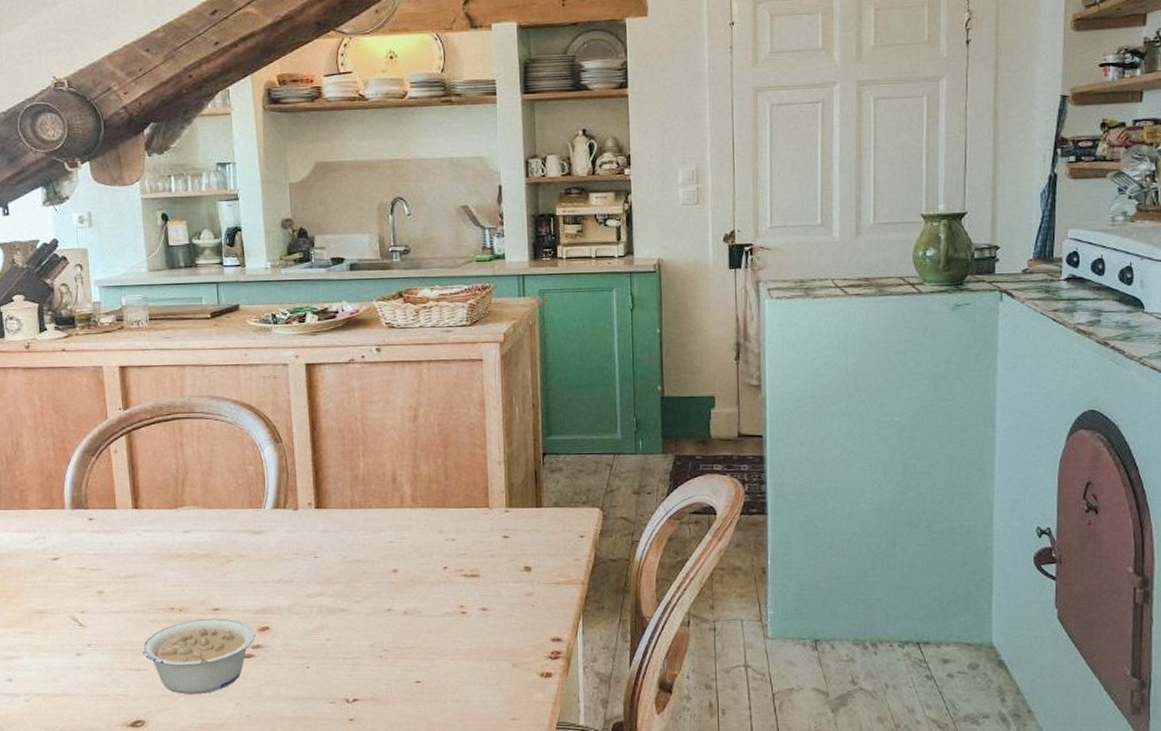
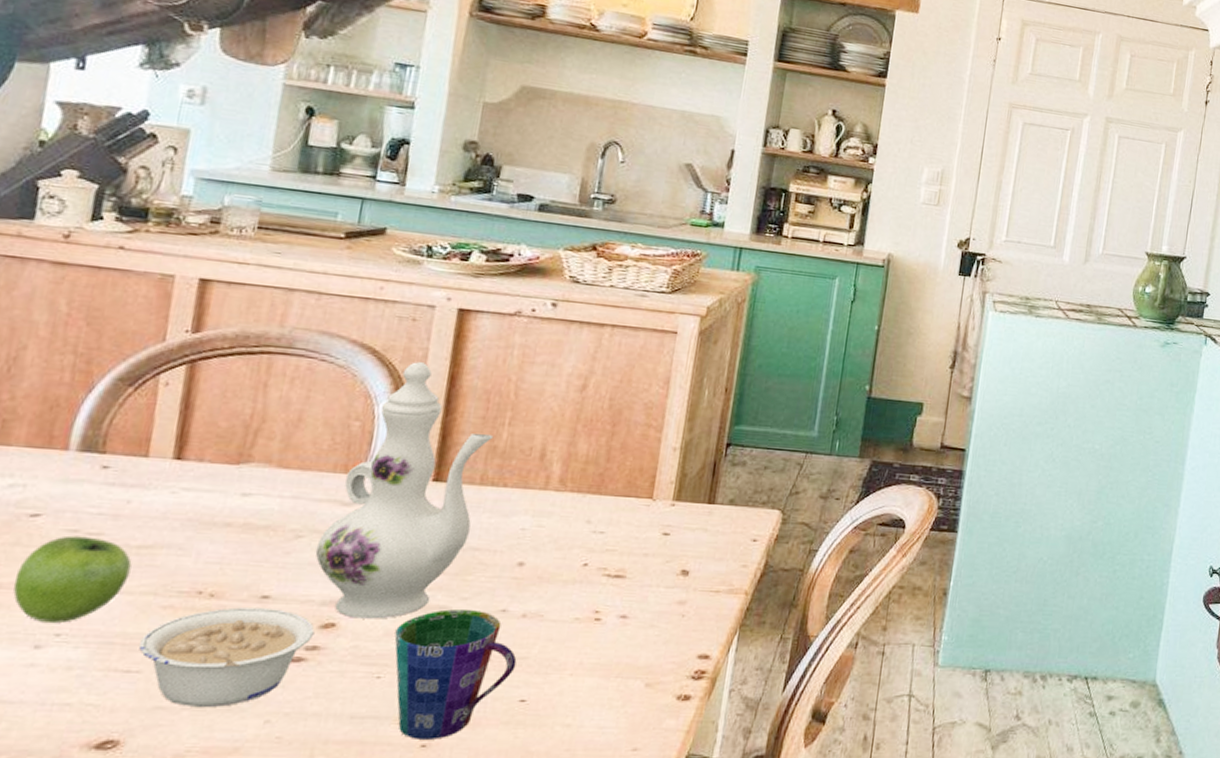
fruit: none [54,572,124,636] -> present [13,535,132,623]
ewer: none [243,412,354,622] -> present [315,362,494,619]
cup: none [313,611,407,715] -> present [394,609,517,739]

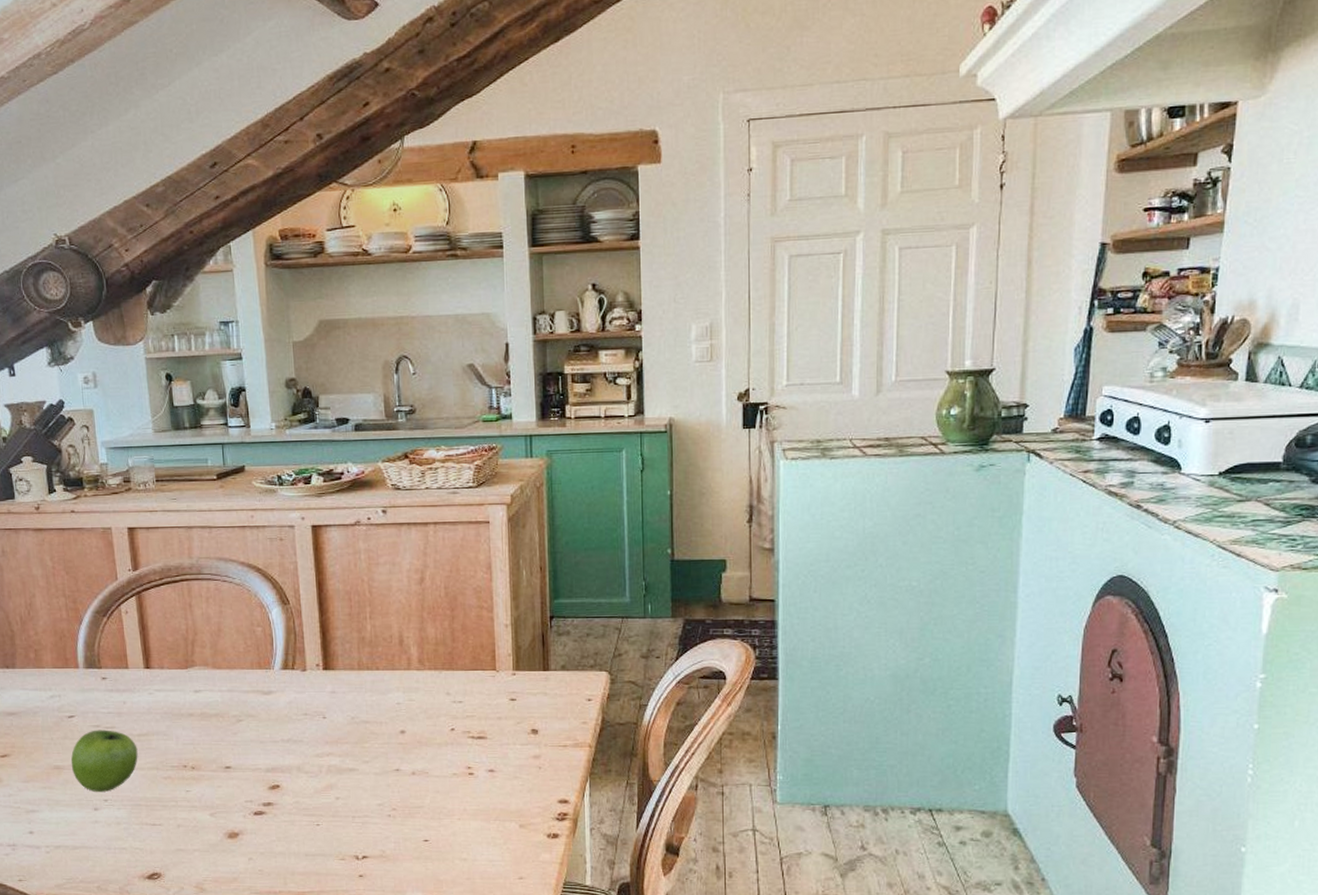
legume: present [139,607,315,708] -> none [156,776,267,850]
ewer: present [315,362,494,619] -> none [253,574,361,781]
cup: present [394,609,517,739] -> none [322,771,415,871]

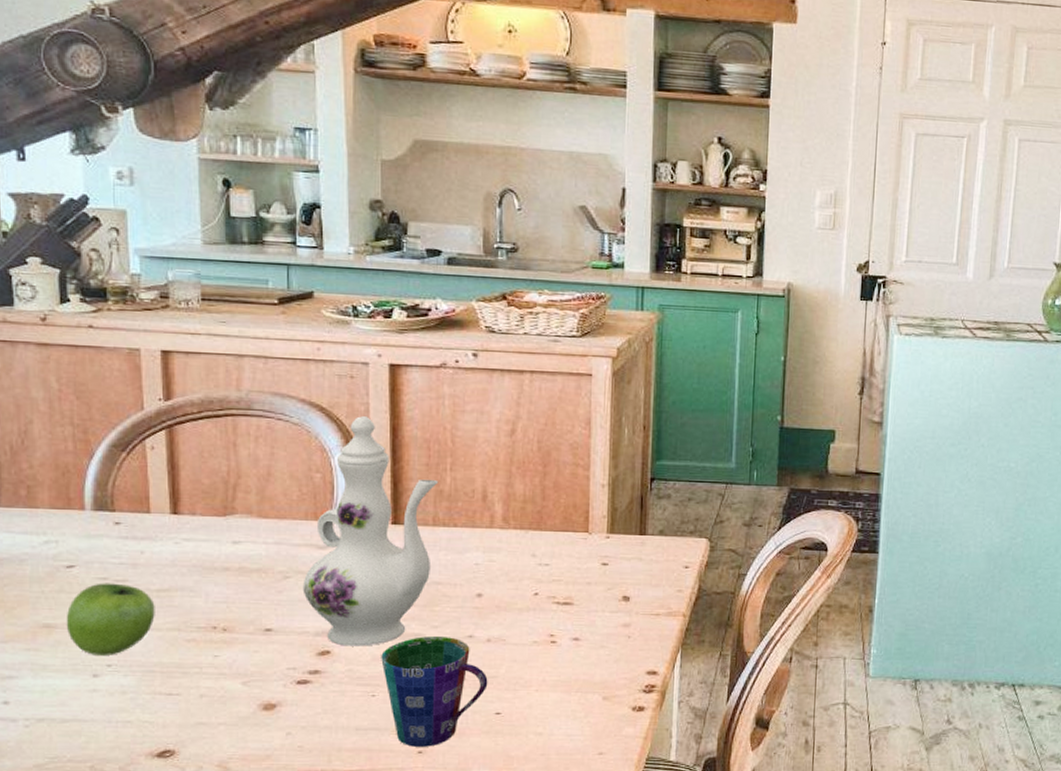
ewer: none [253,574,361,781] -> present [303,416,439,646]
cup: none [322,771,415,871] -> present [381,636,488,747]

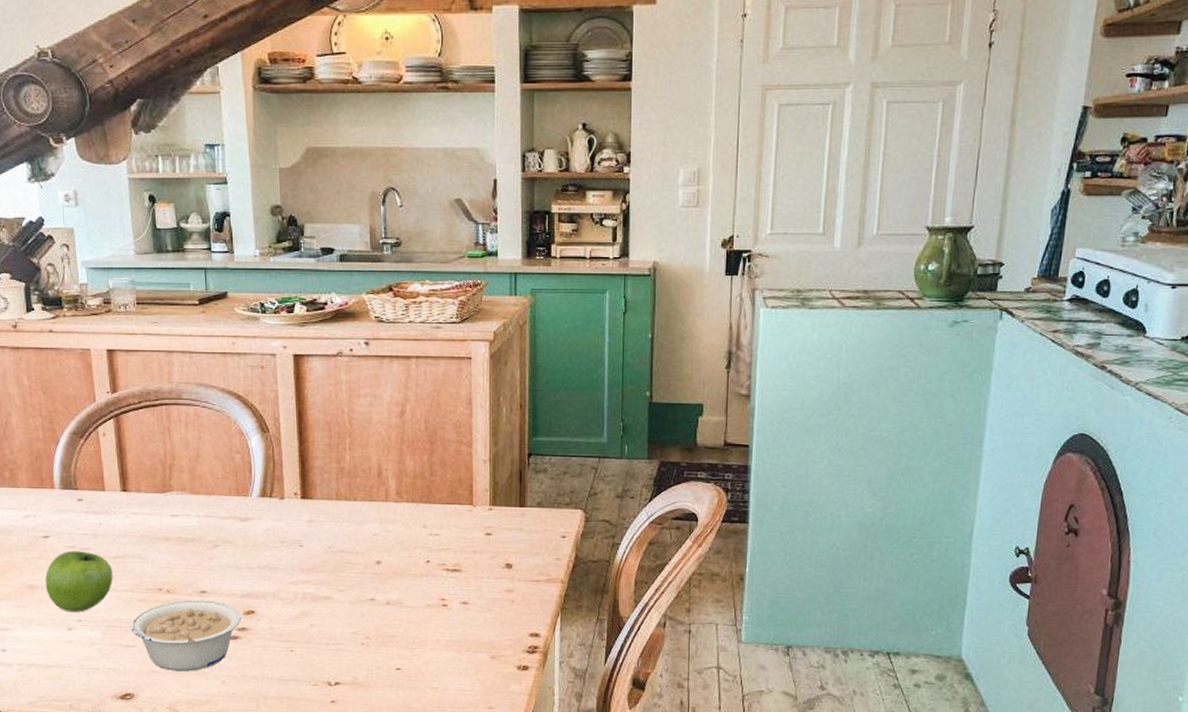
legume: none [175,639,314,723] -> present [131,600,242,672]
ewer: present [303,416,439,646] -> none [229,402,340,607]
cup: present [381,636,488,747] -> none [297,599,389,697]

